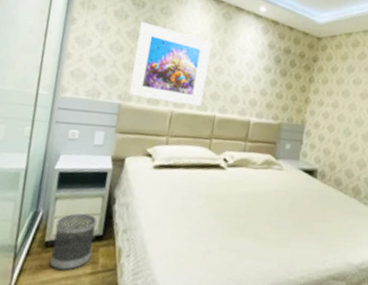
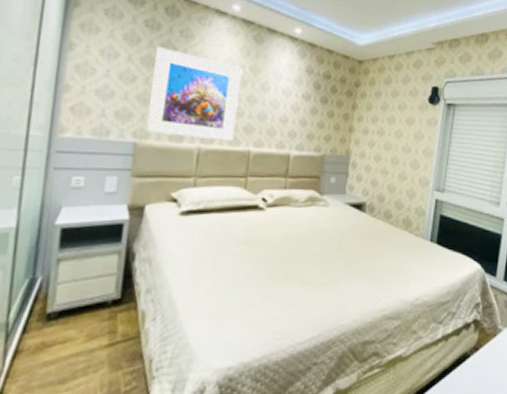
wastebasket: present [50,213,97,270] -> none [54,275,113,345]

